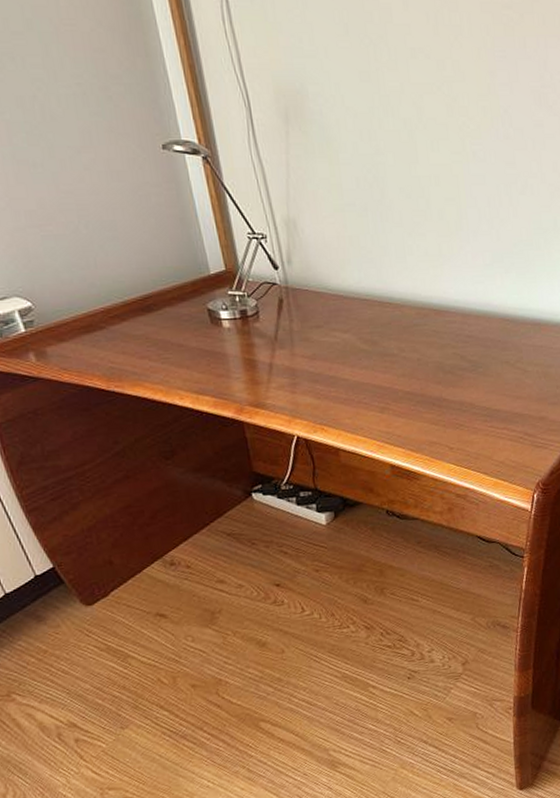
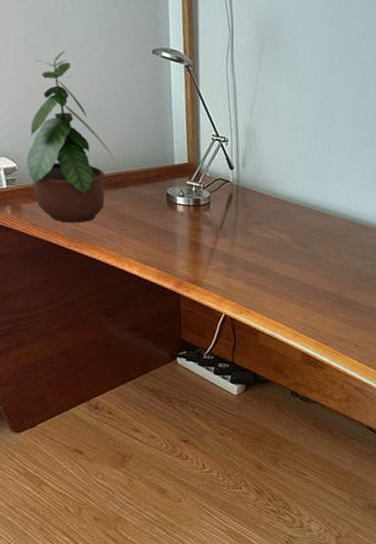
potted plant: none [30,162,142,361] -> present [26,50,115,223]

